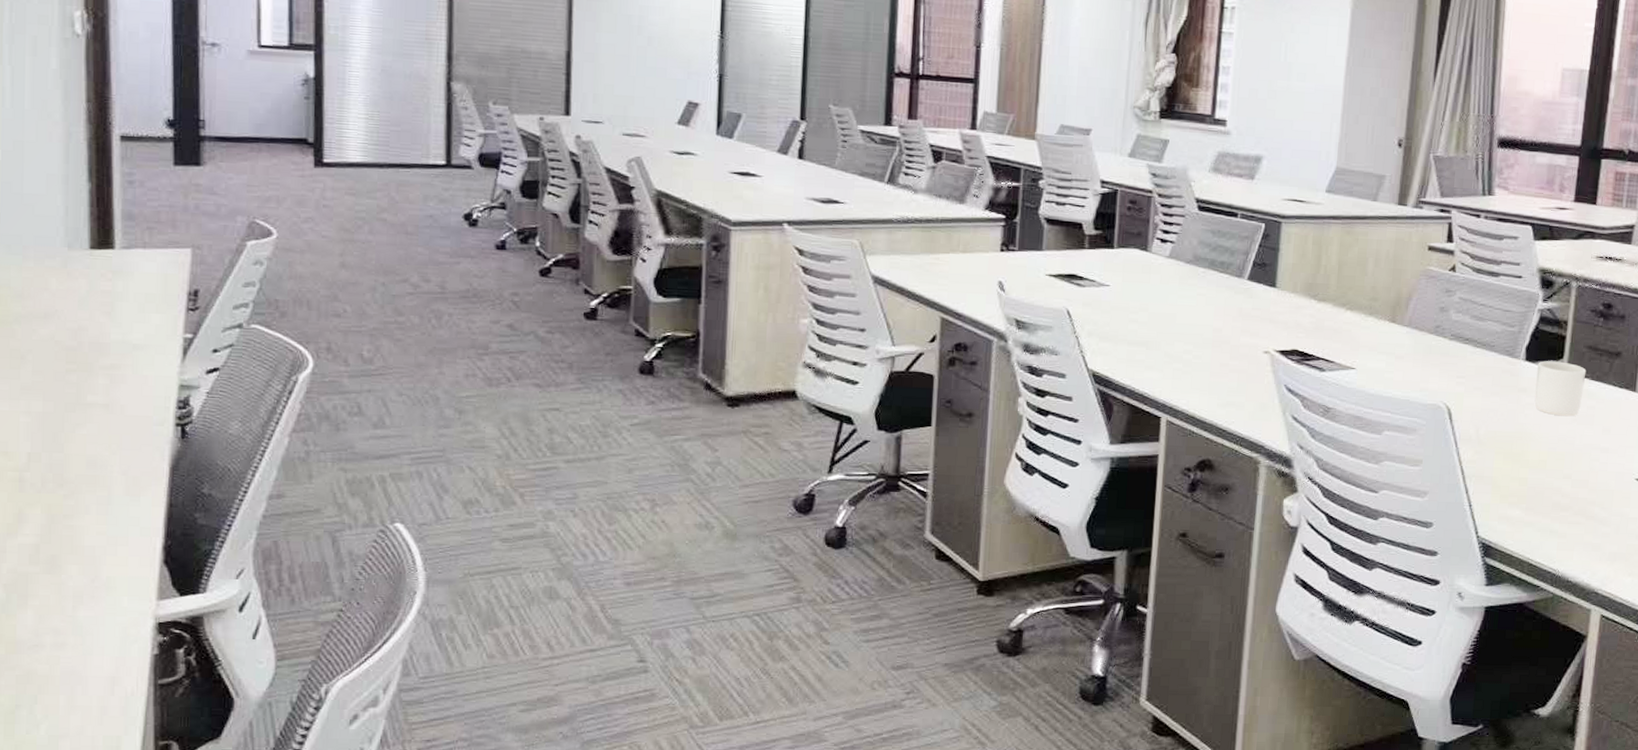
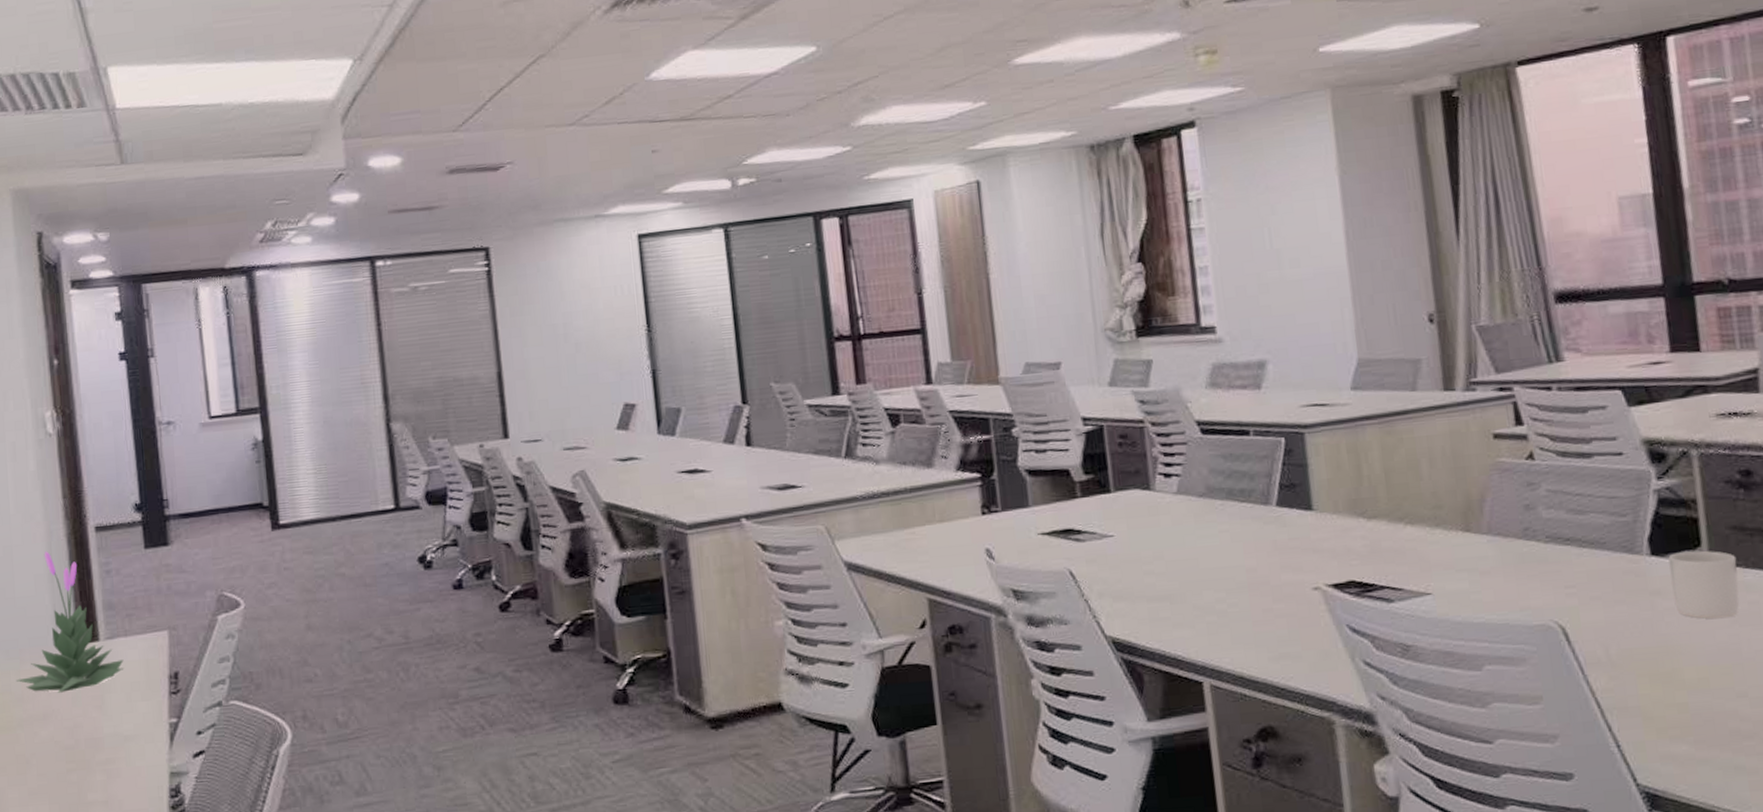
plant: none [16,152,140,294] -> present [16,551,124,693]

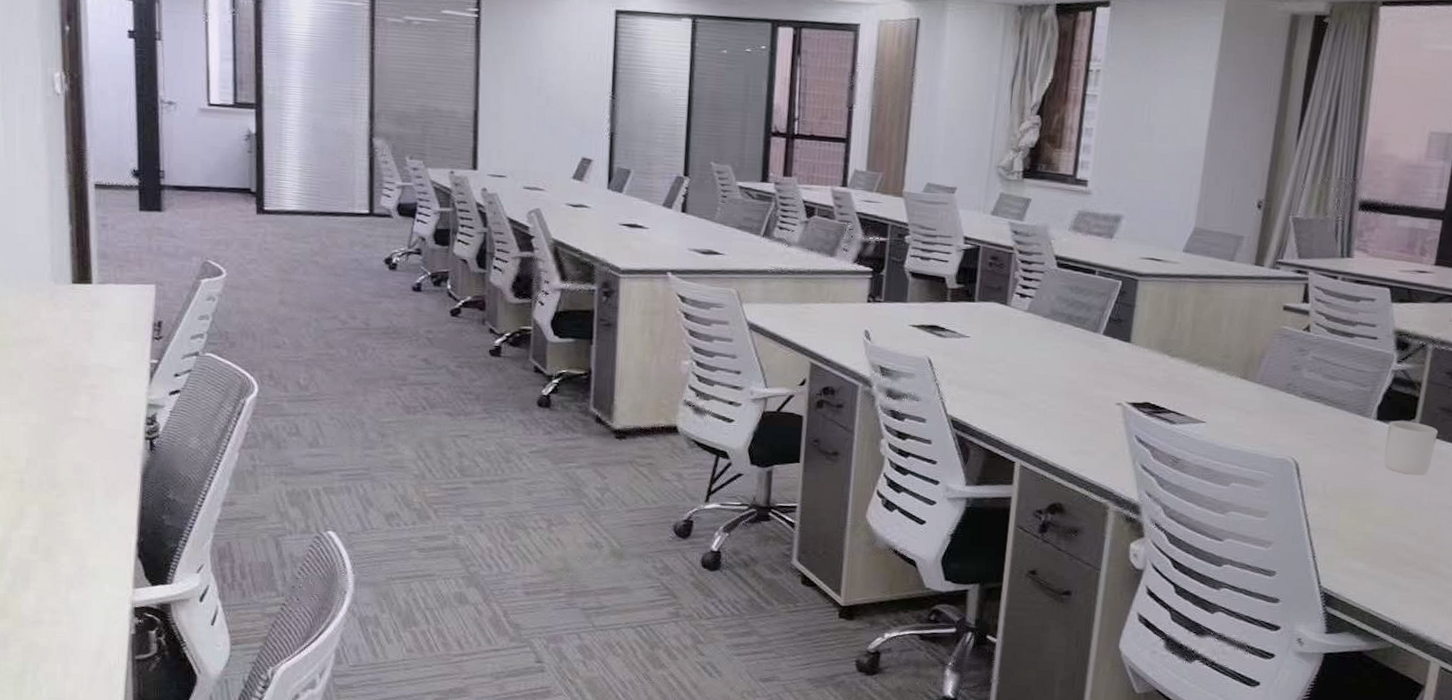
plant: present [16,551,124,693] -> none [13,198,113,323]

